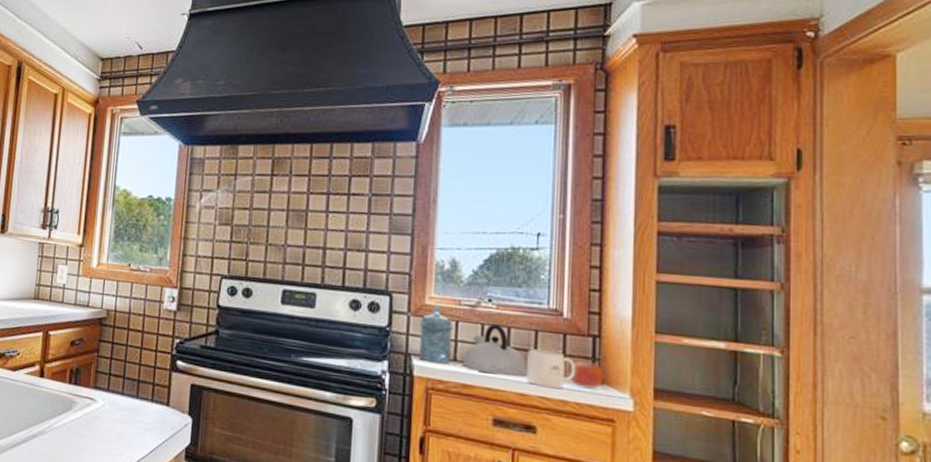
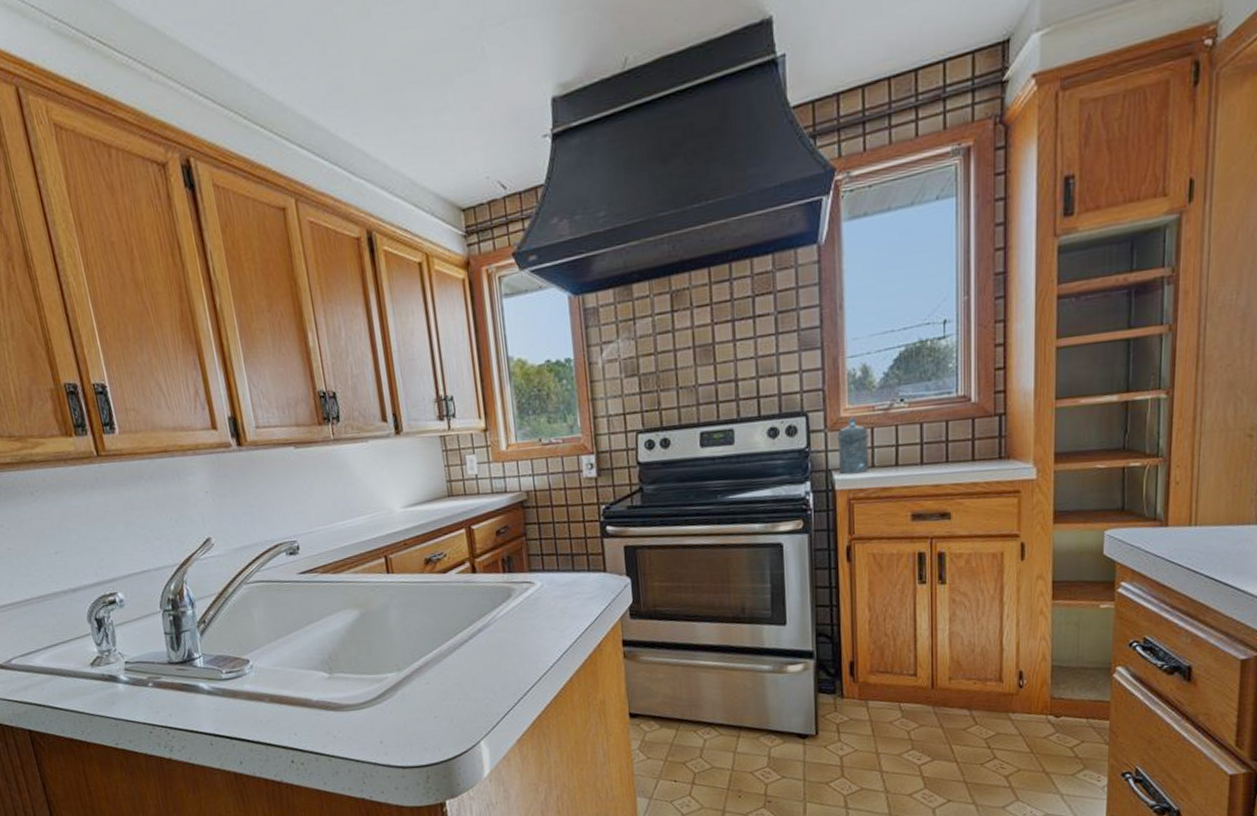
kettle: present [461,324,528,378] -> none [879,423,941,473]
mug: present [525,349,576,389] -> none [938,437,985,474]
fruit: present [569,360,606,389] -> none [979,438,1012,467]

